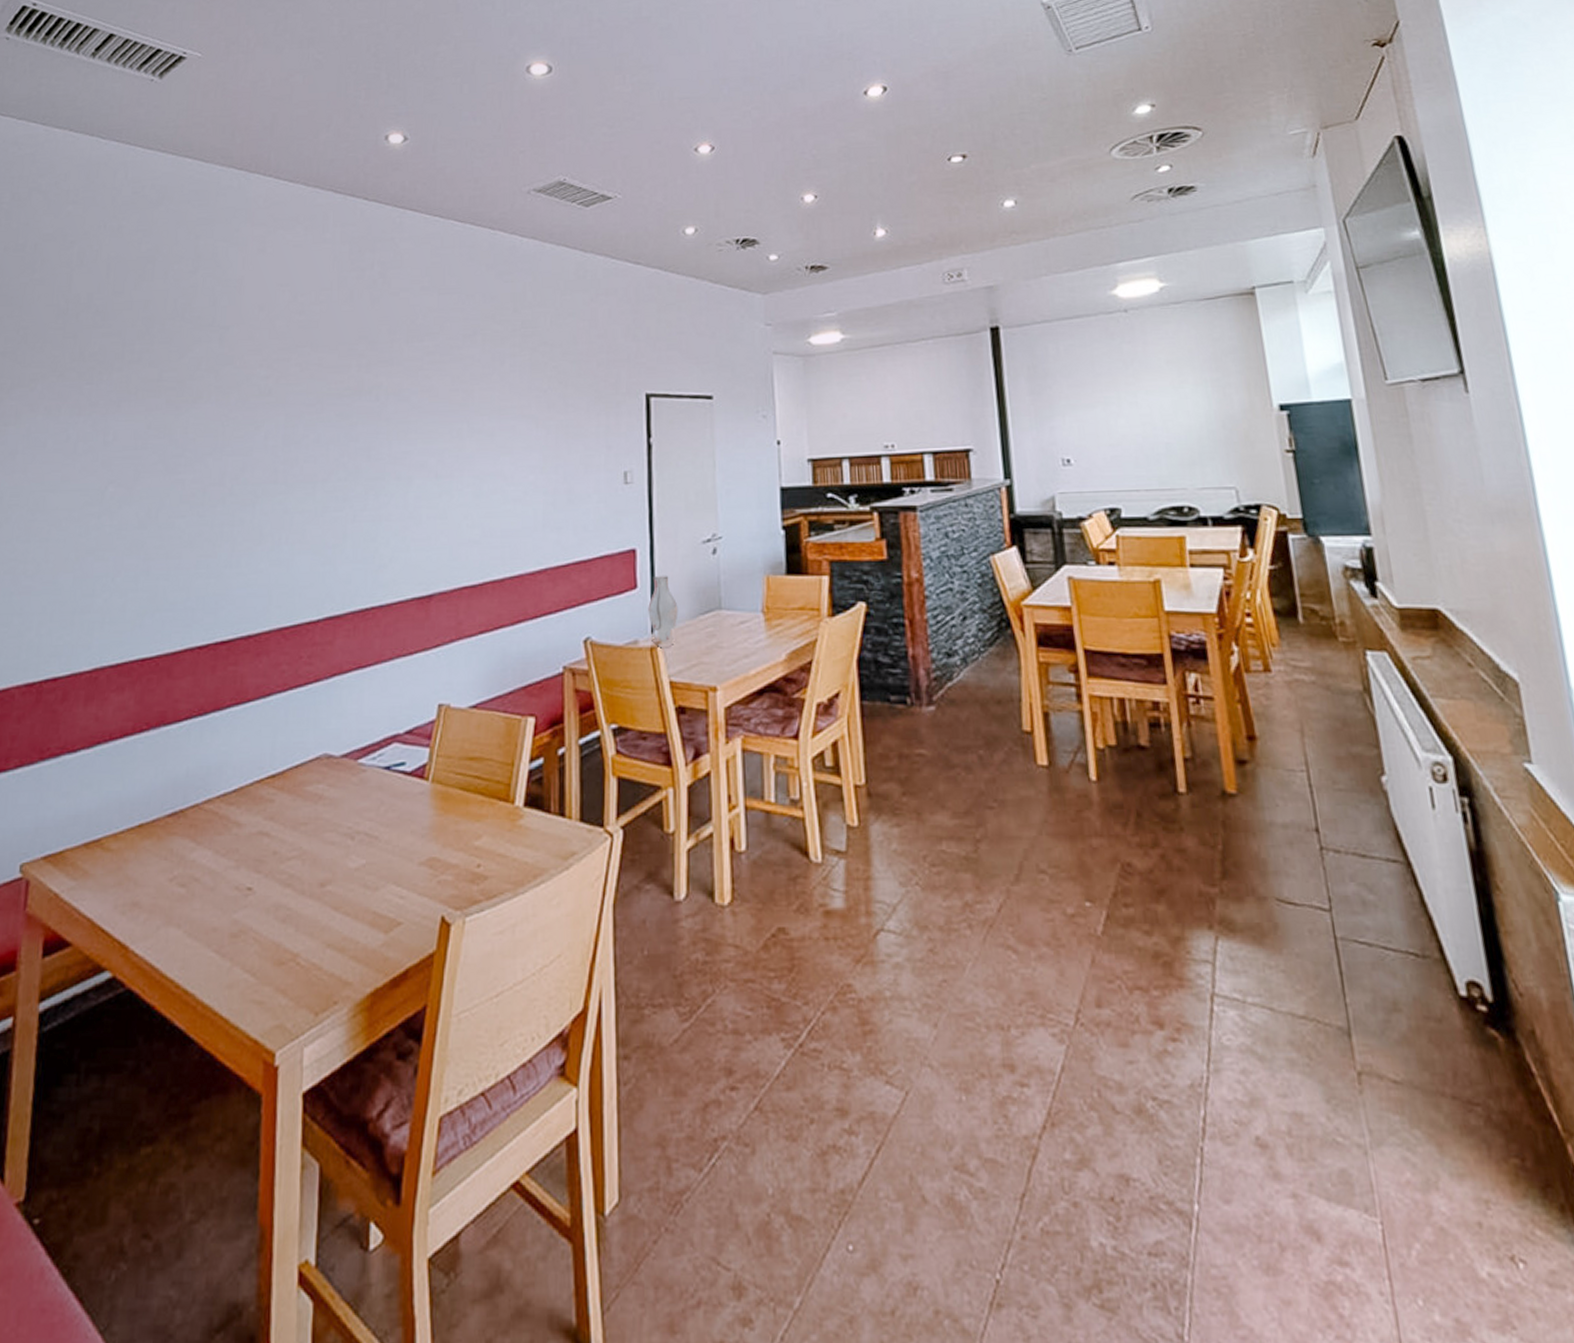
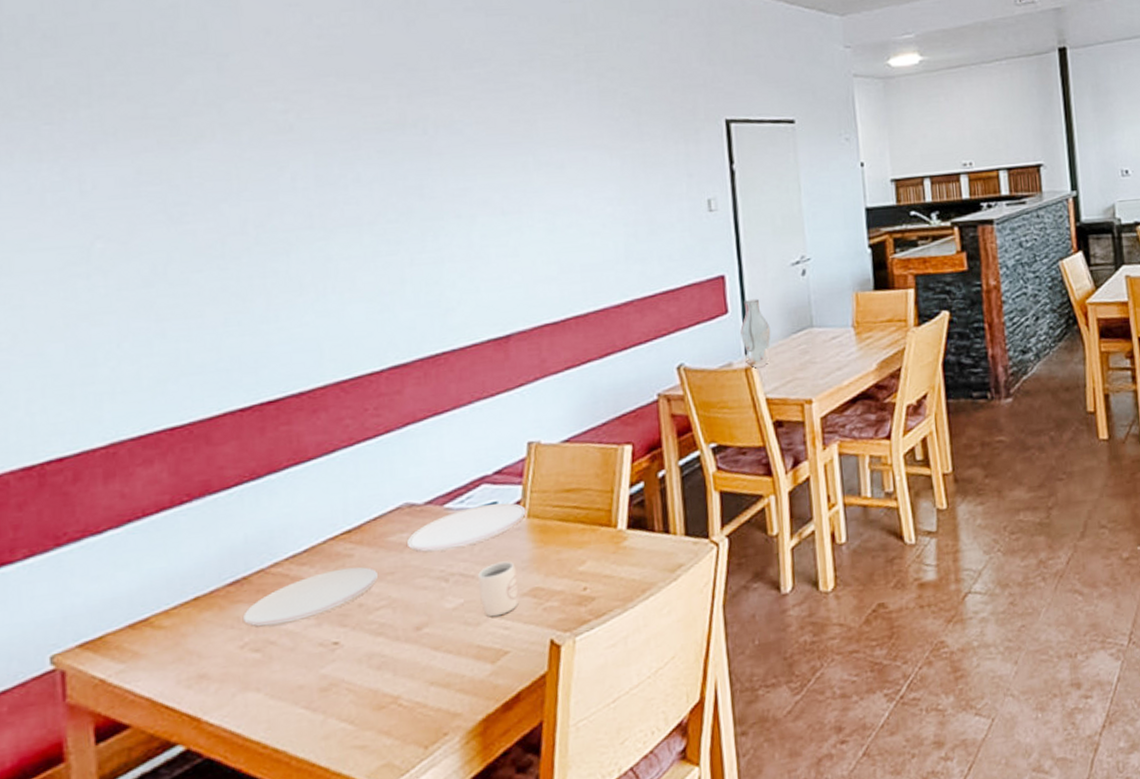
plate: none [175,813,294,863] -> present [242,566,379,628]
plate: none [322,764,431,807] -> present [407,502,526,553]
mug: none [381,825,417,883] -> present [478,561,519,617]

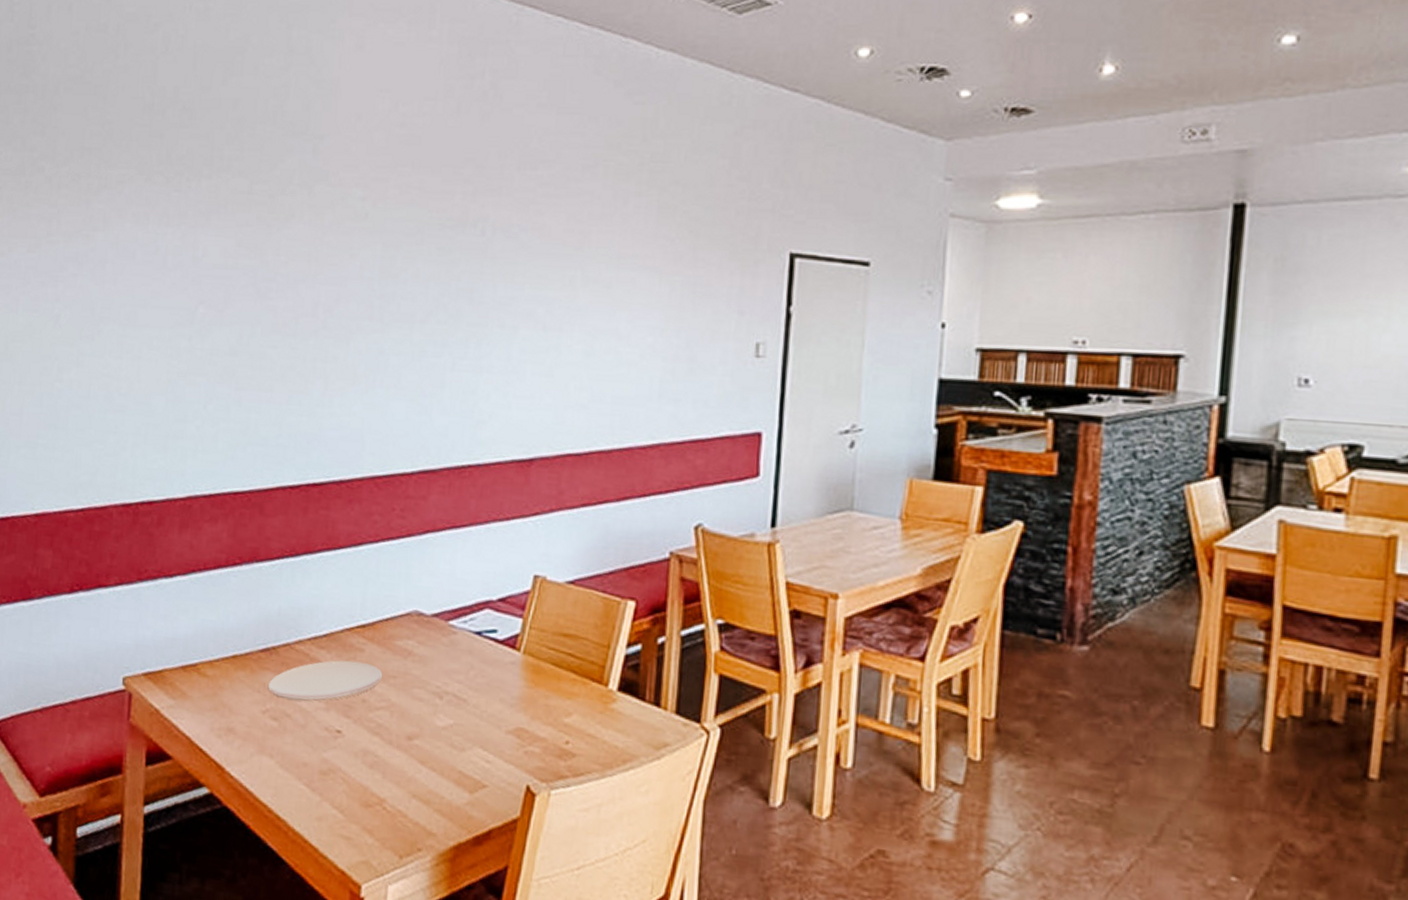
plate: present [407,502,526,553] -> none [412,630,523,669]
mug: present [478,561,519,617] -> none [468,692,506,747]
vase: present [740,298,771,369] -> none [769,464,804,546]

